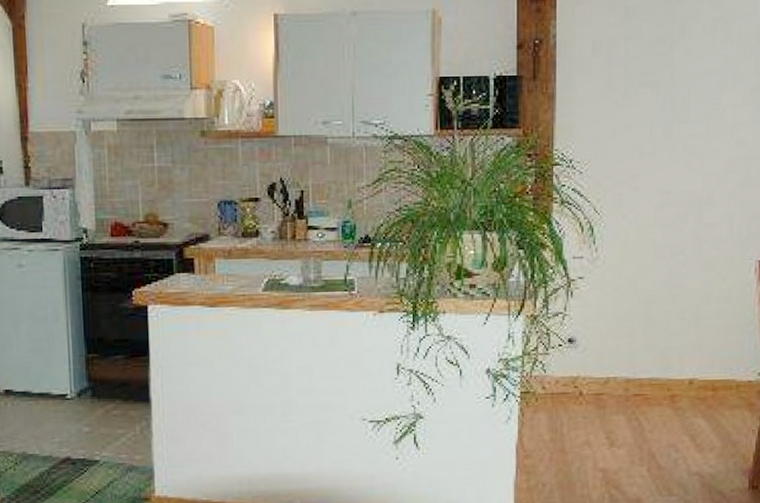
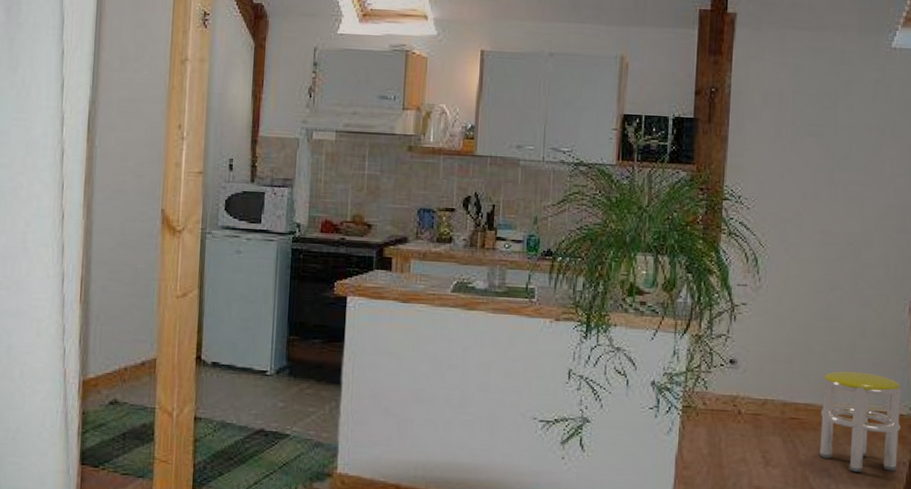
stool: none [666,340,750,445] -> present [820,371,901,473]

